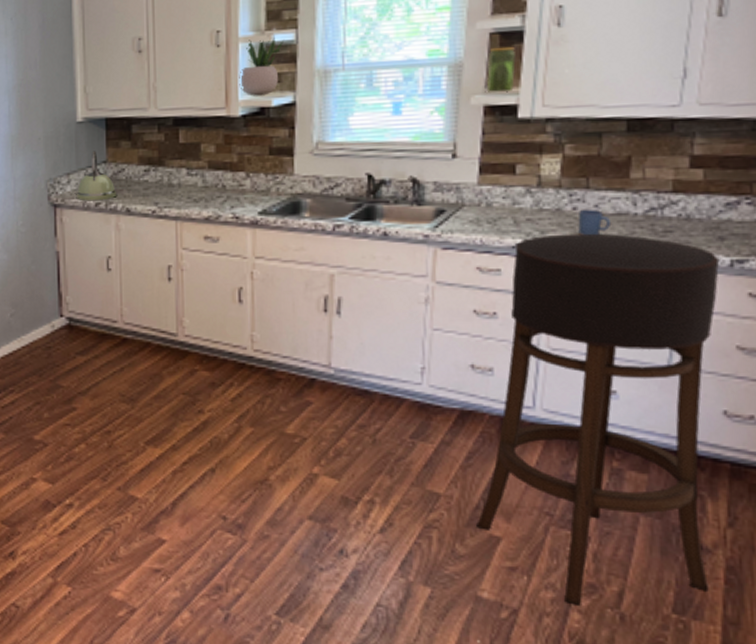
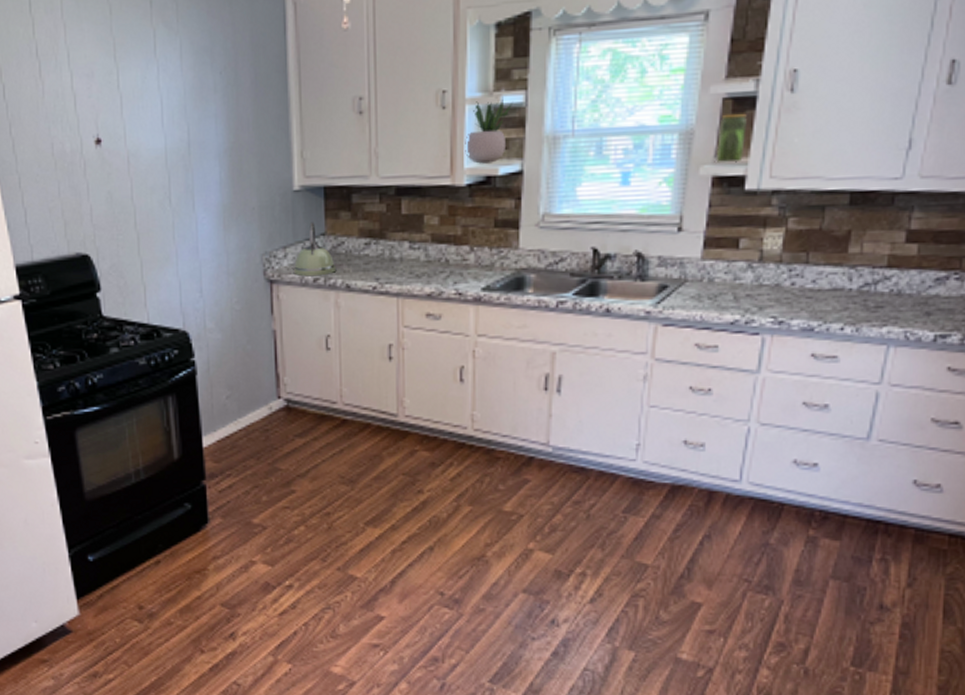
bar stool: present [476,233,720,605] -> none [680,309,925,662]
mug: present [578,209,610,236] -> none [795,284,826,312]

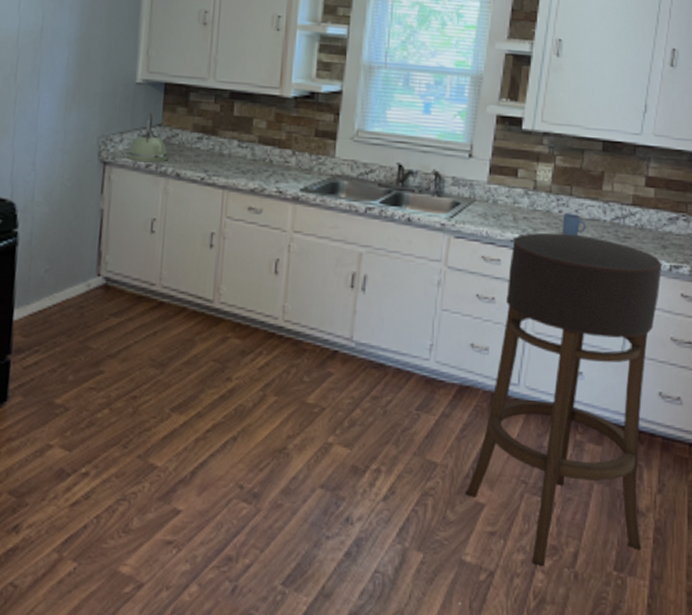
potted plant: present [465,97,514,164] -> none [294,28,338,82]
bar stool: none [680,309,925,662] -> present [466,232,663,566]
jar: present [716,113,747,164] -> none [499,66,524,105]
mug: none [795,284,826,312] -> present [562,212,586,237]

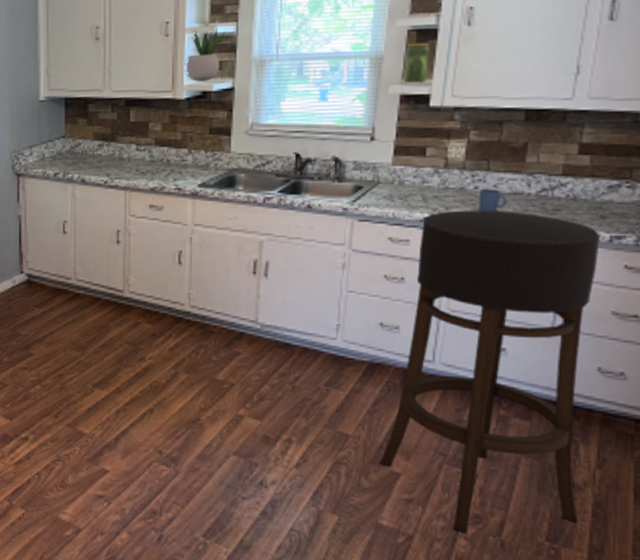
kettle: present [127,113,169,163] -> none [37,126,74,172]
potted plant: none [294,28,338,82] -> present [185,27,226,81]
jar: none [499,66,524,105] -> present [403,42,430,84]

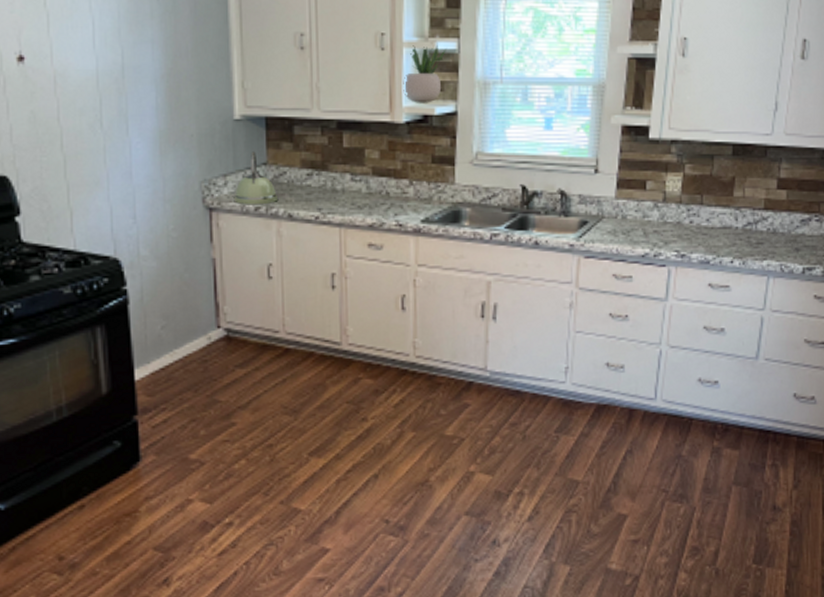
kettle: none [37,126,74,172] -> present [233,151,279,205]
bar stool: present [380,210,601,533] -> none [608,244,796,566]
jar: present [403,42,430,84] -> none [624,71,648,114]
mug: present [478,188,507,212] -> none [693,222,718,247]

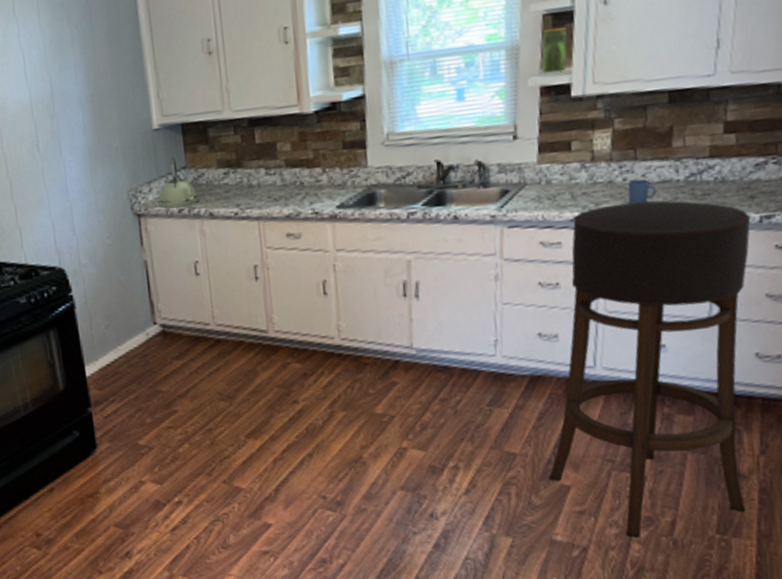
potted plant: present [403,43,447,103] -> none [309,29,351,92]
bar stool: none [608,244,796,566] -> present [549,200,751,537]
jar: none [624,71,648,114] -> present [541,27,568,75]
mug: none [693,222,718,247] -> present [627,178,656,204]

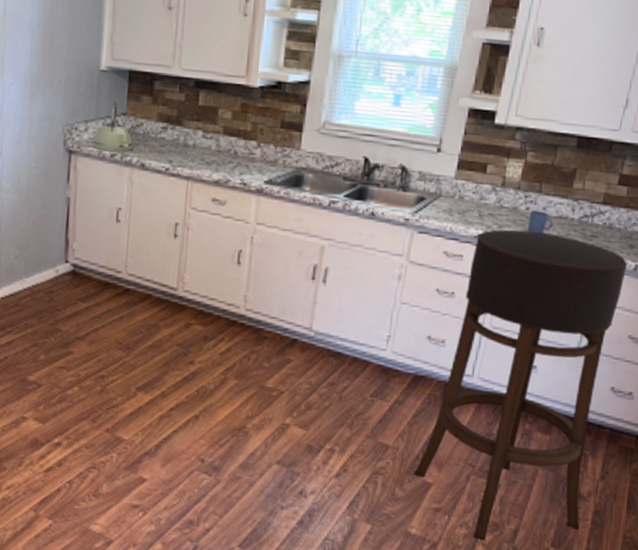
jar: present [541,27,568,75] -> none [473,56,501,98]

